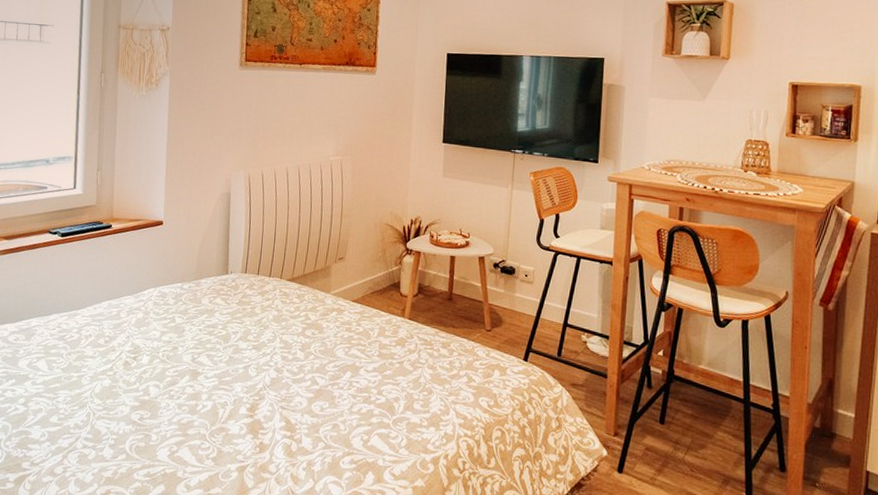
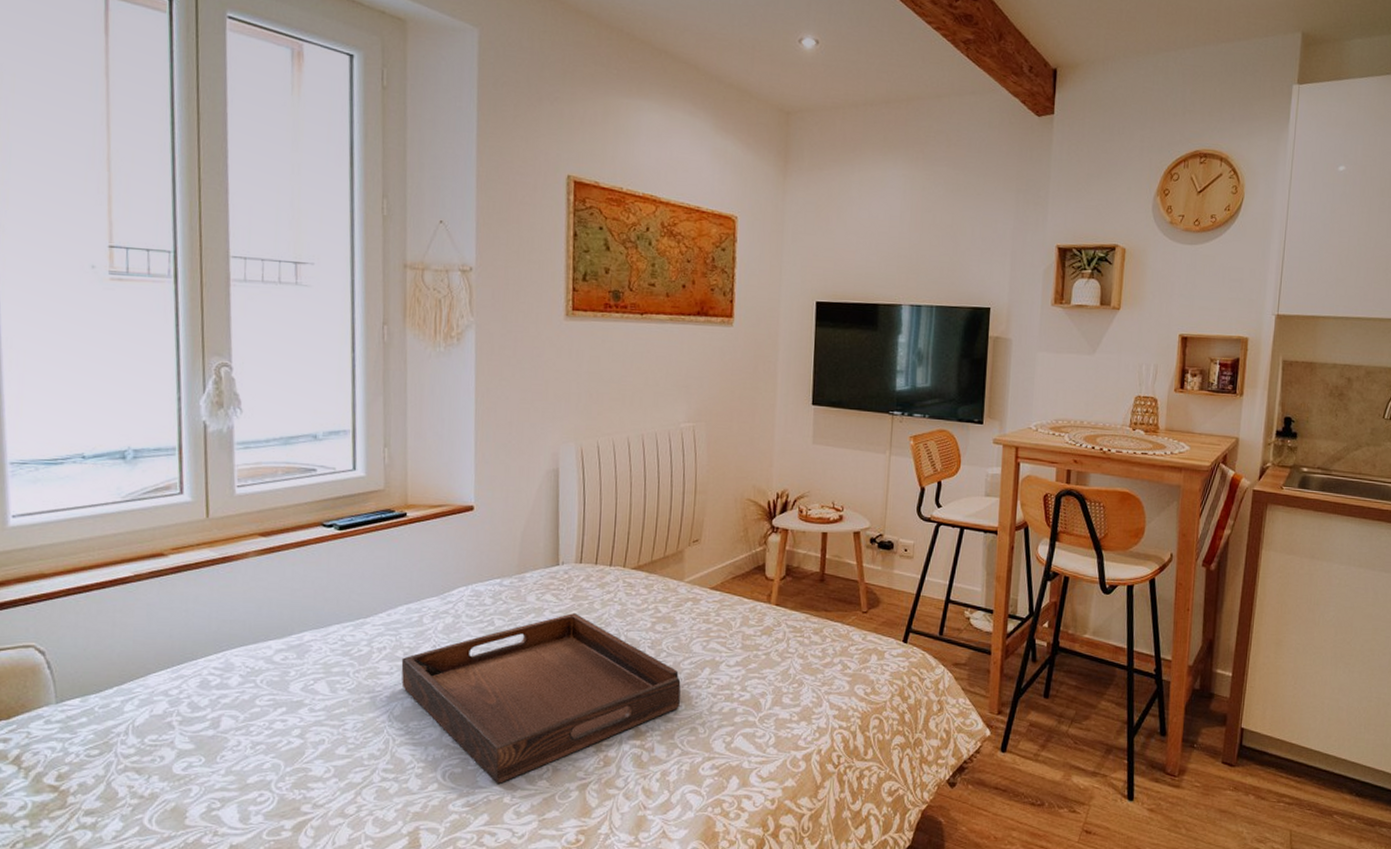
serving tray: none [102,316,326,459] -> present [401,613,681,784]

